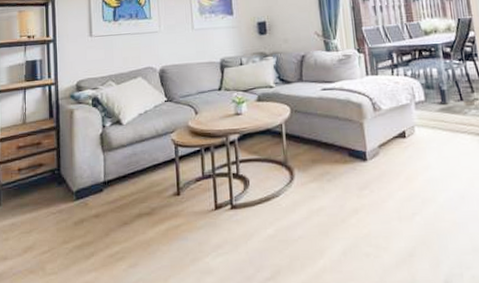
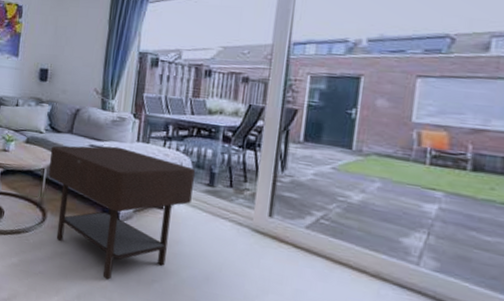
side table: none [284,85,430,226] -> present [48,146,195,280]

